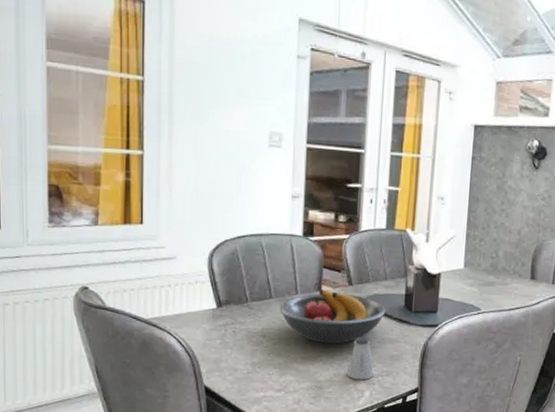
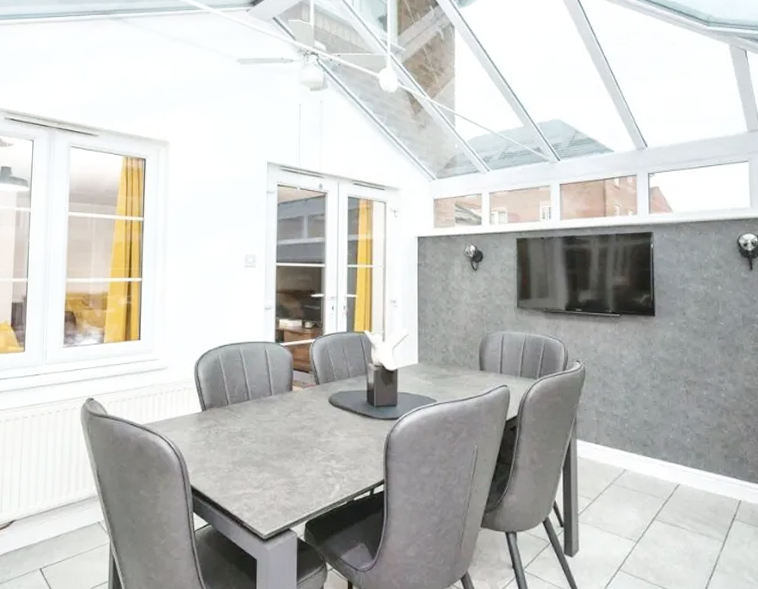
fruit bowl: present [279,289,386,344] -> none [256,390,351,440]
saltshaker: present [346,337,374,380] -> none [317,433,342,474]

